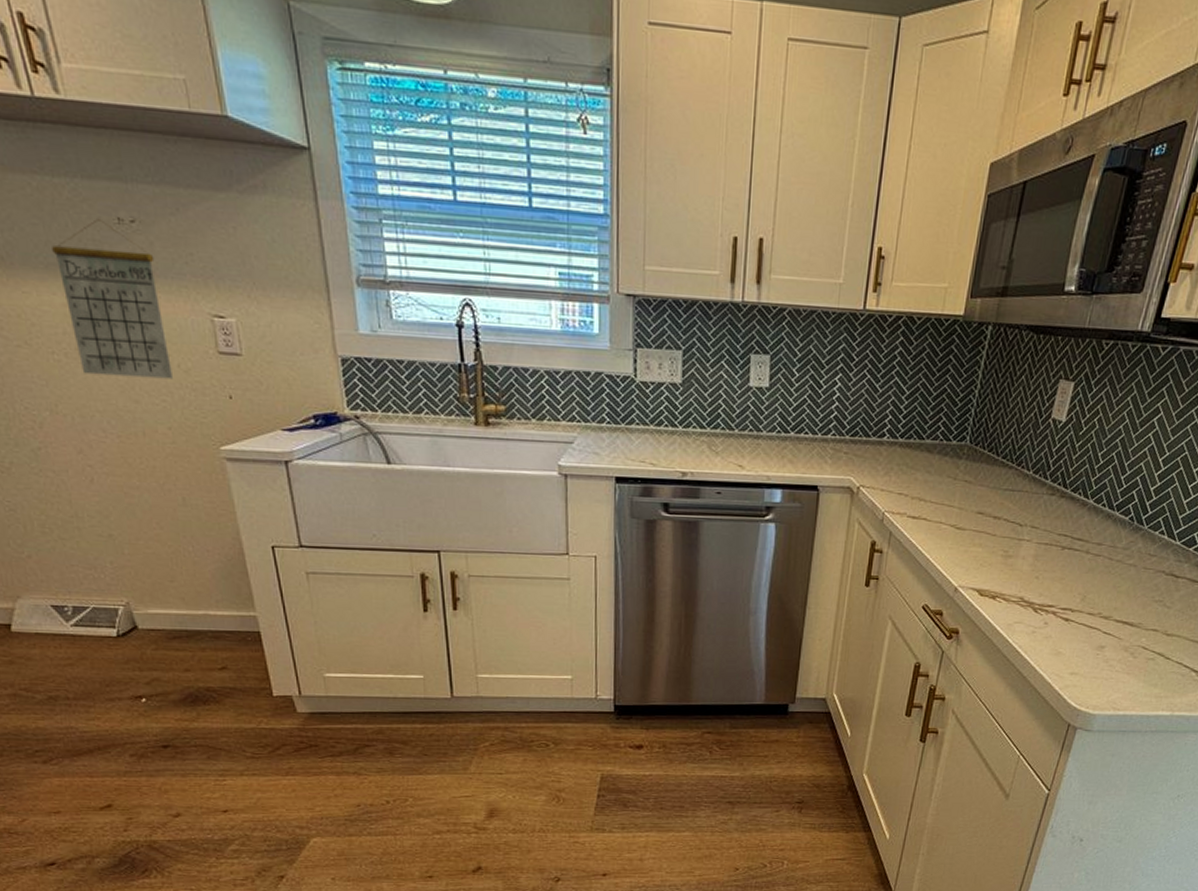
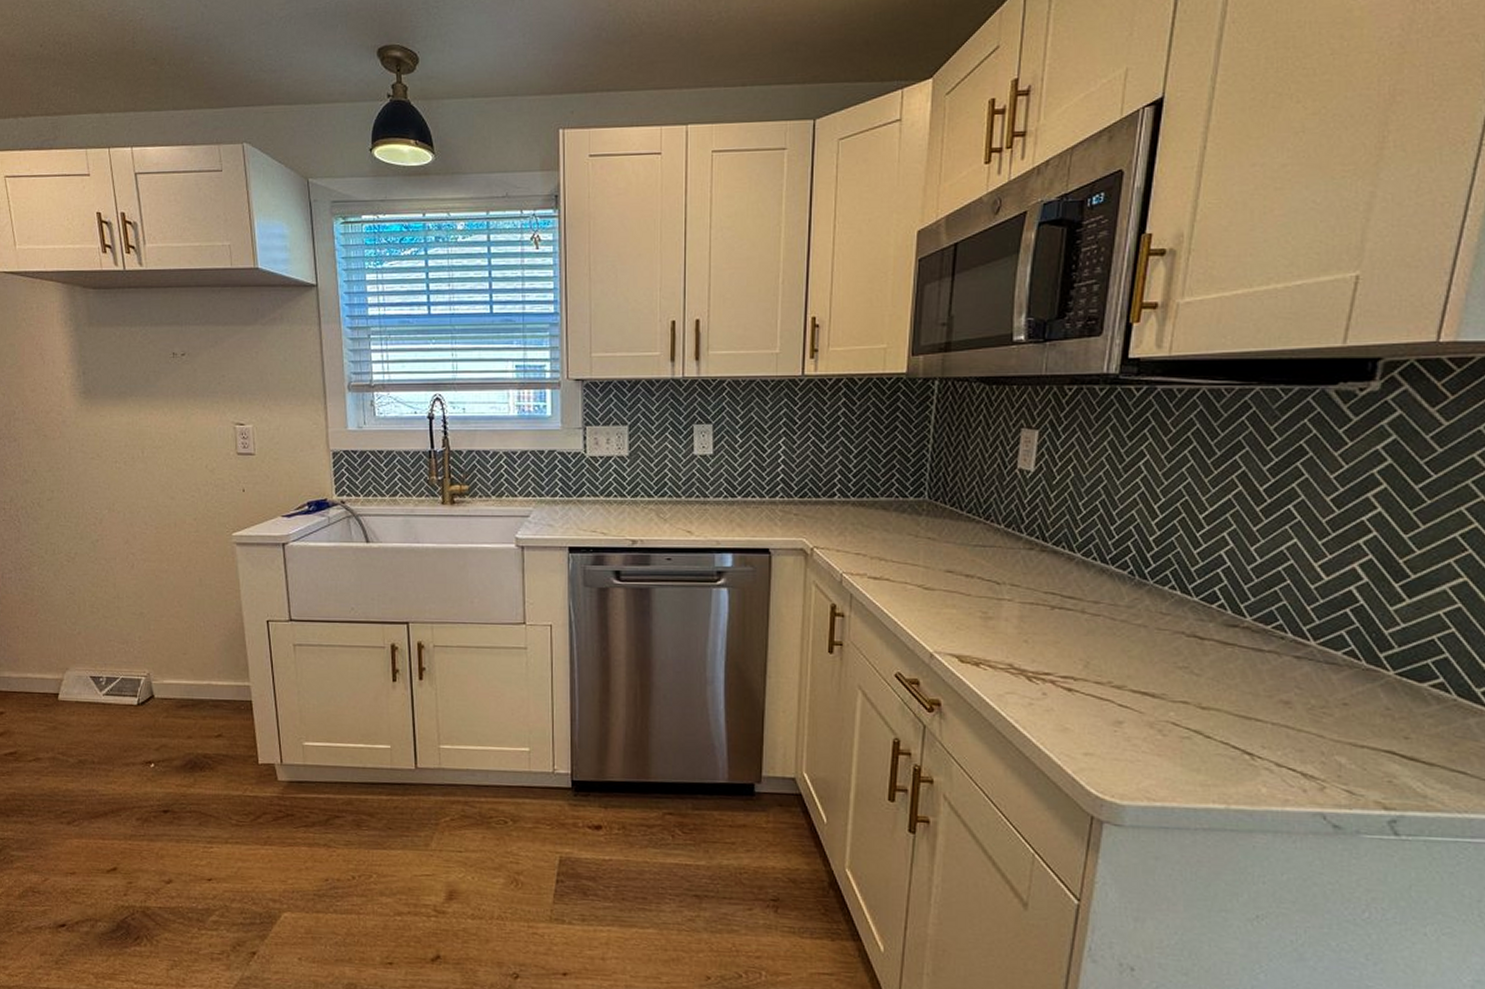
calendar: present [52,219,174,379] -> none [125,355,202,478]

